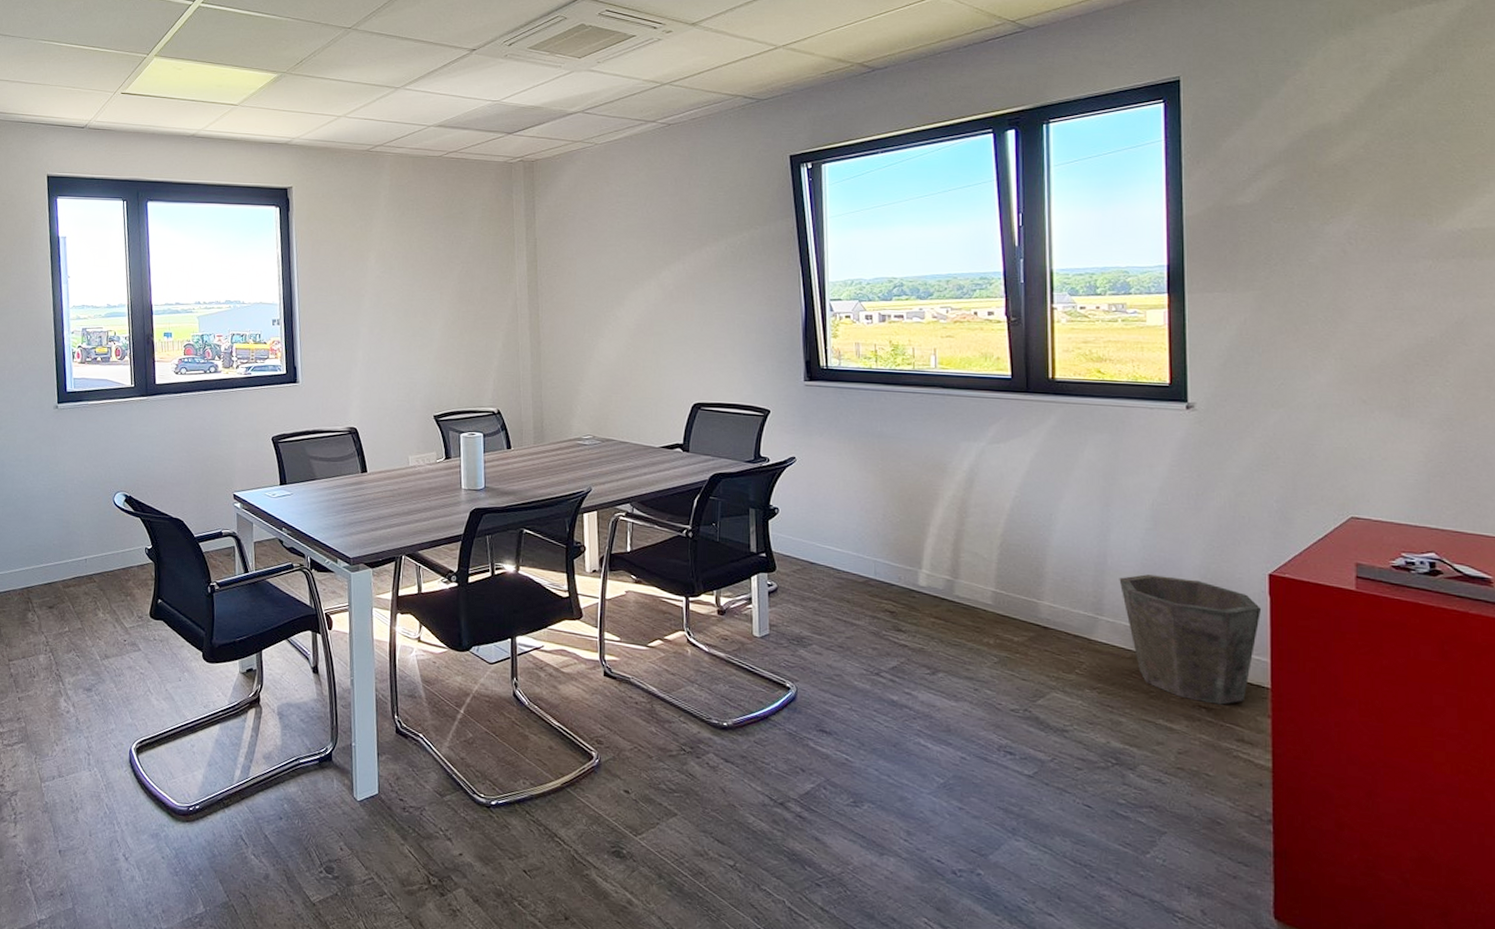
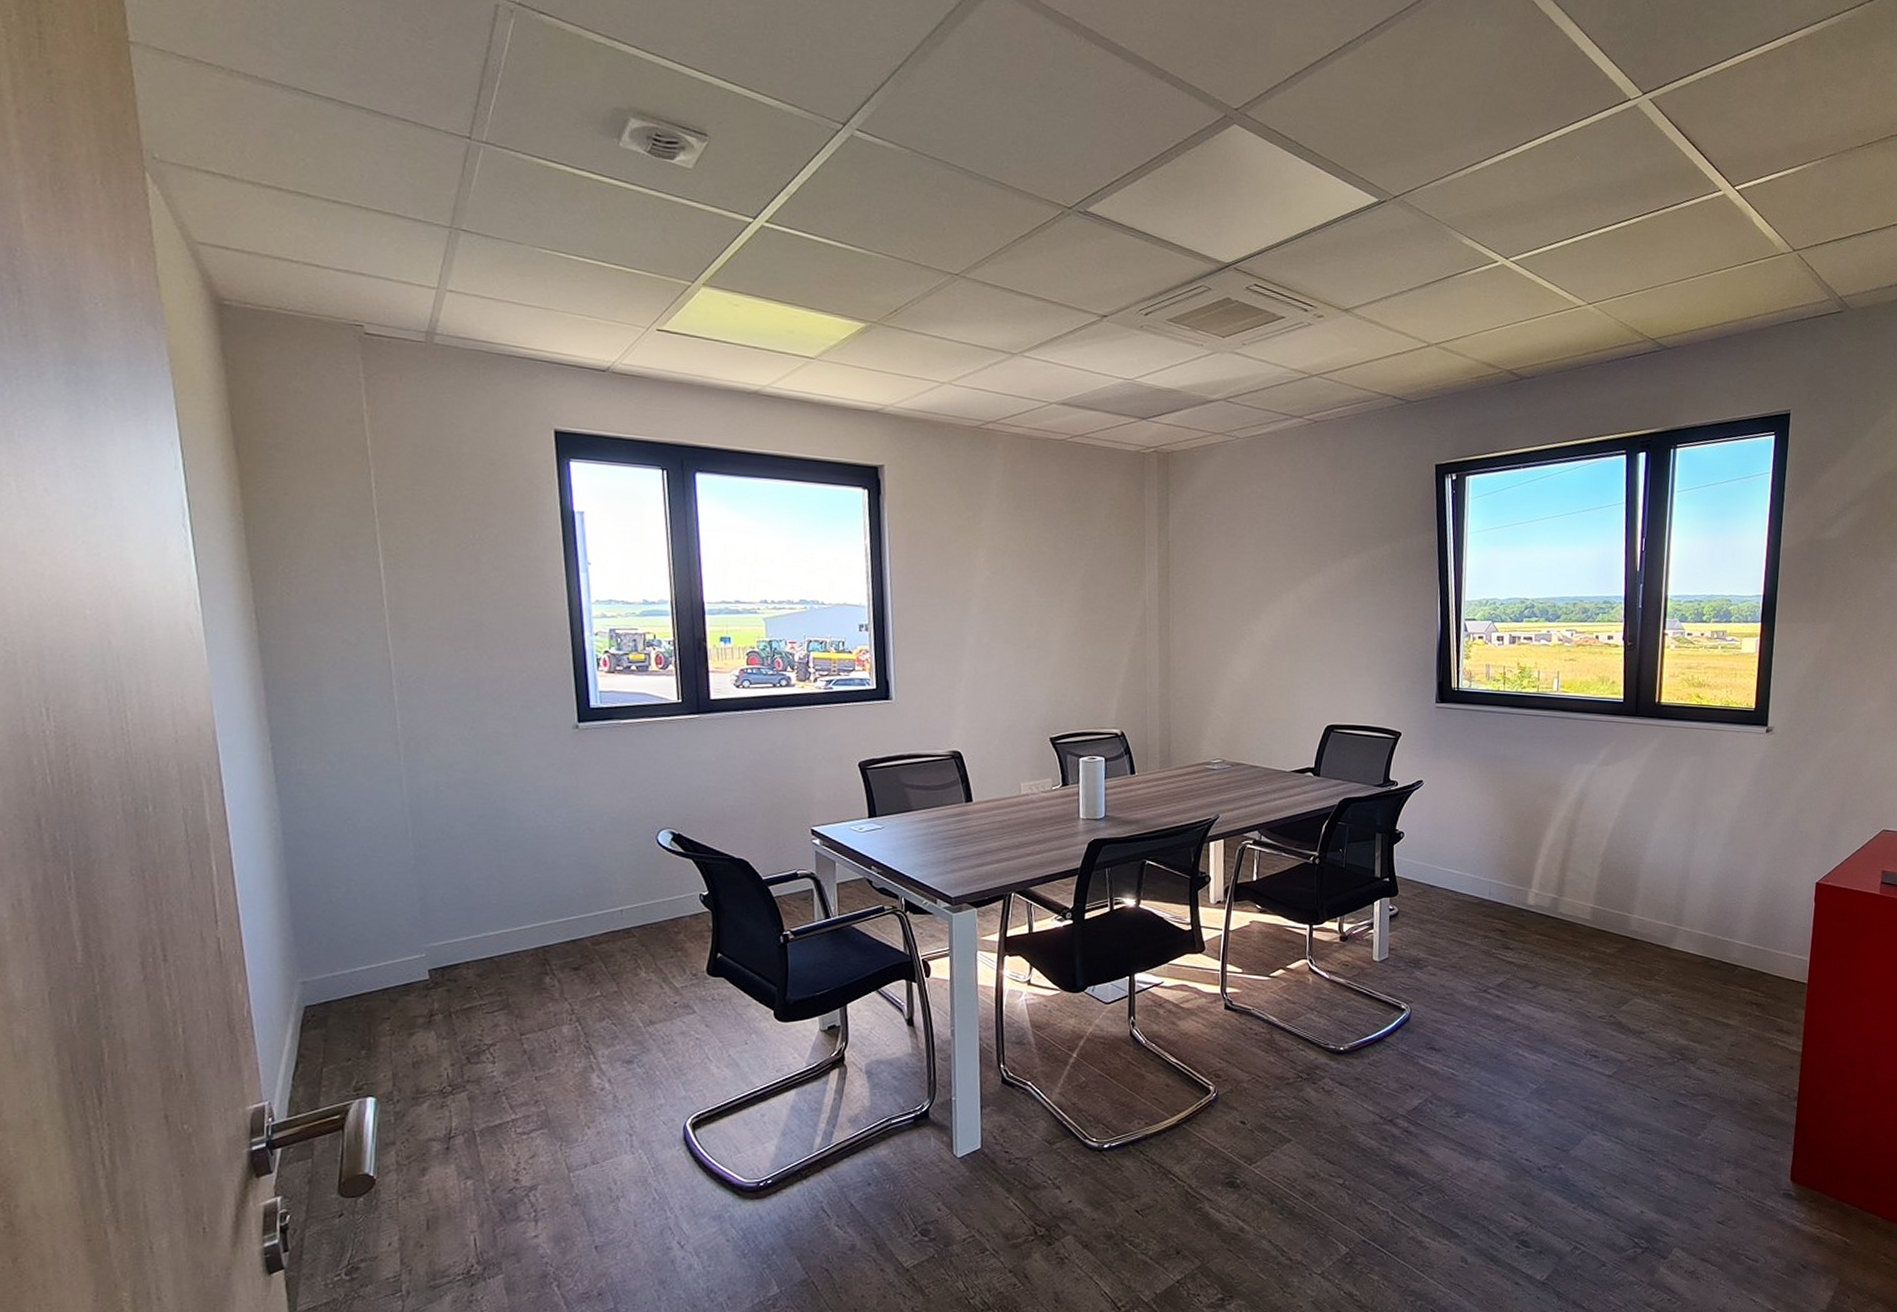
waste bin: present [1119,574,1262,705] -> none [1698,886,1808,1000]

